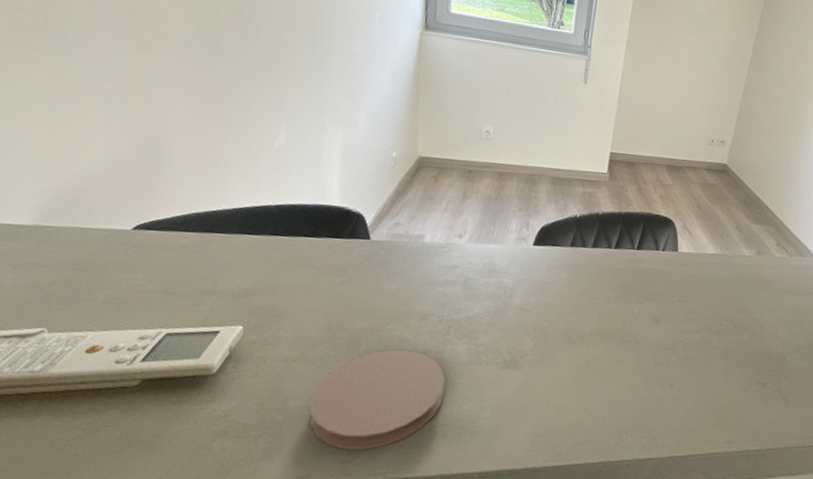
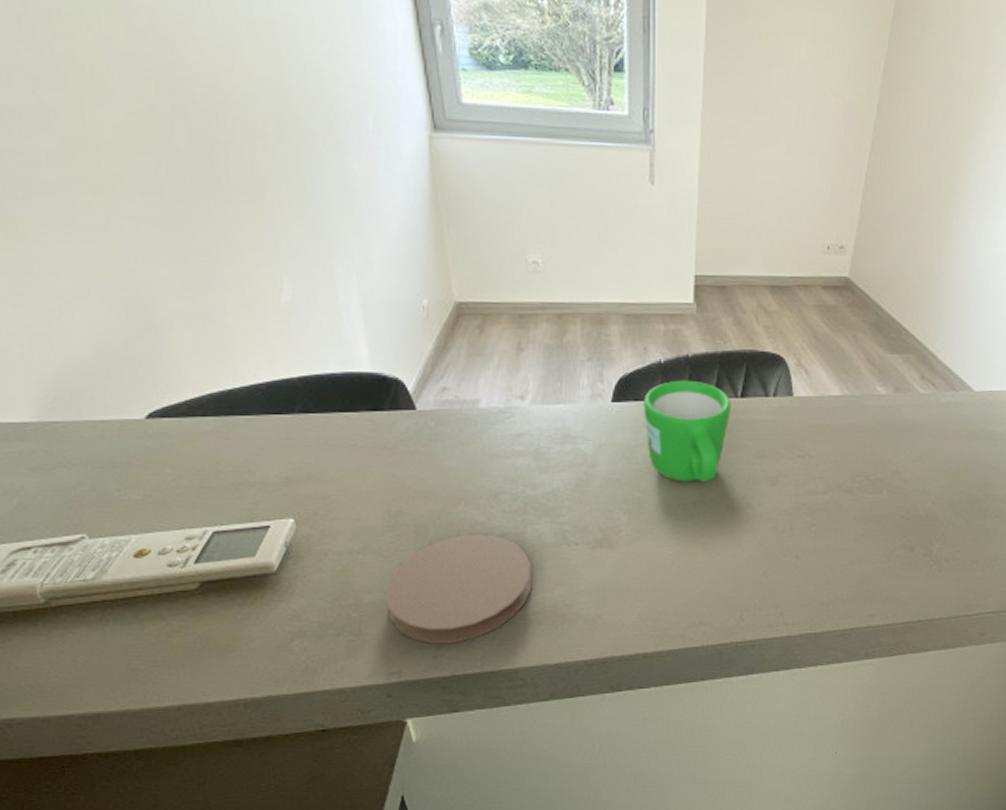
mug: none [558,232,629,317] -> present [643,380,731,482]

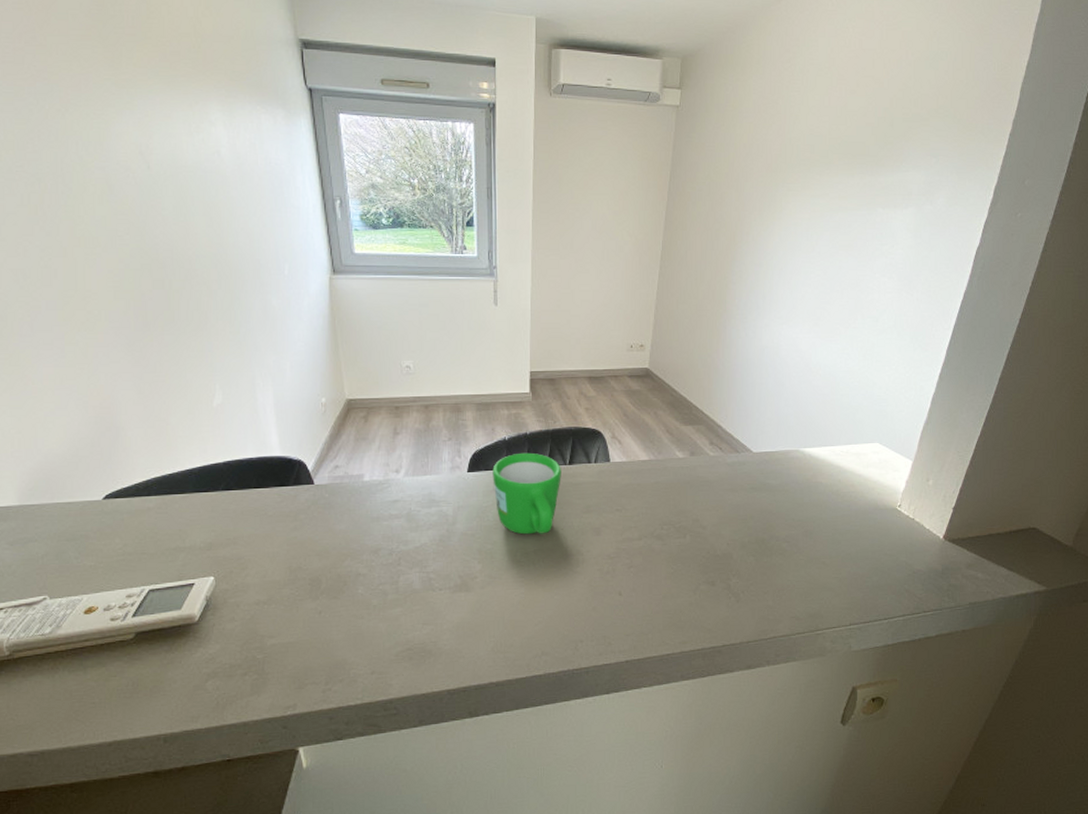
coaster: present [385,534,532,643] -> none [284,584,404,679]

